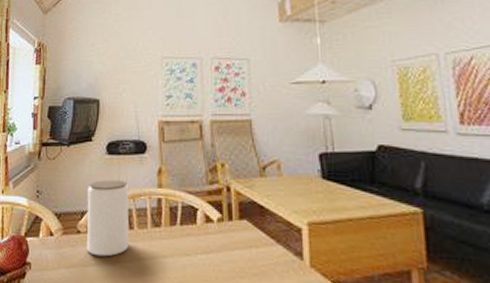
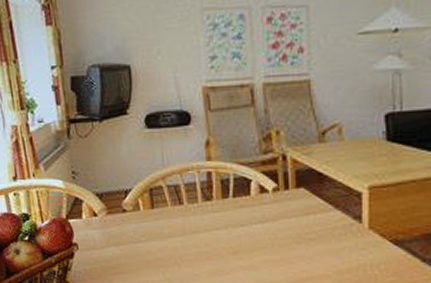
jar: present [87,179,129,257] -> none [128,155,179,233]

